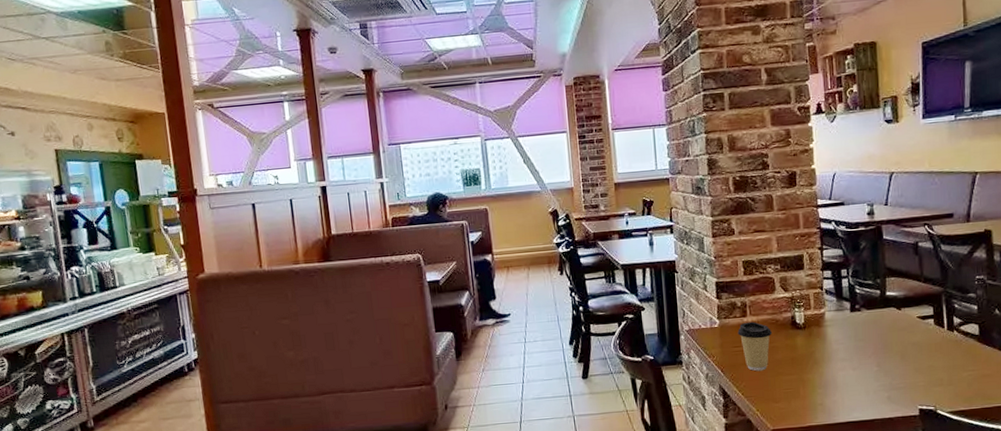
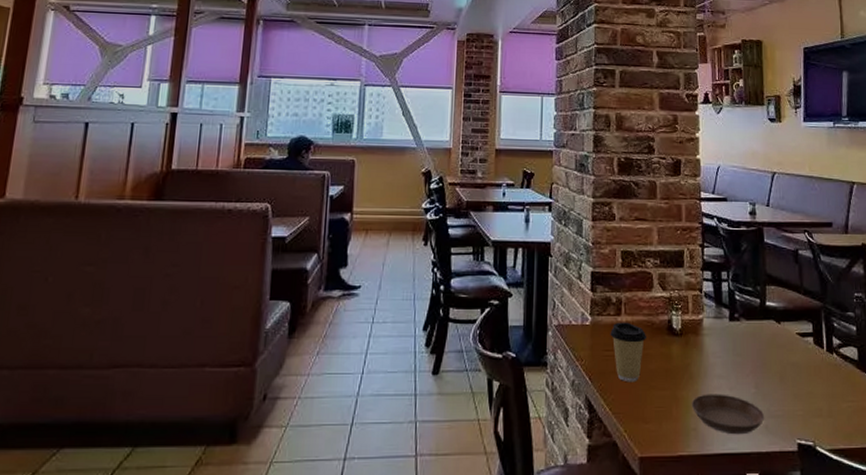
saucer: none [817,374,887,406] -> present [691,394,765,435]

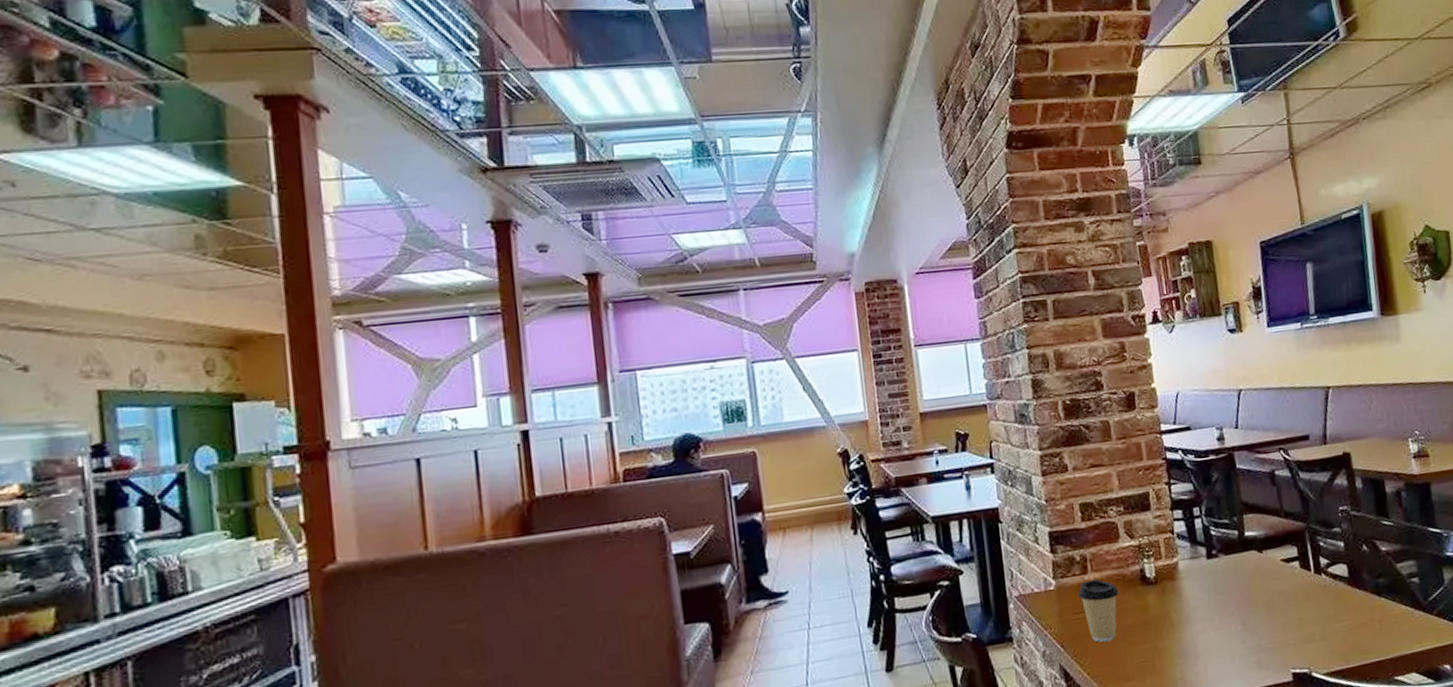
saucer: present [691,394,765,435] -> none [1175,636,1255,677]

